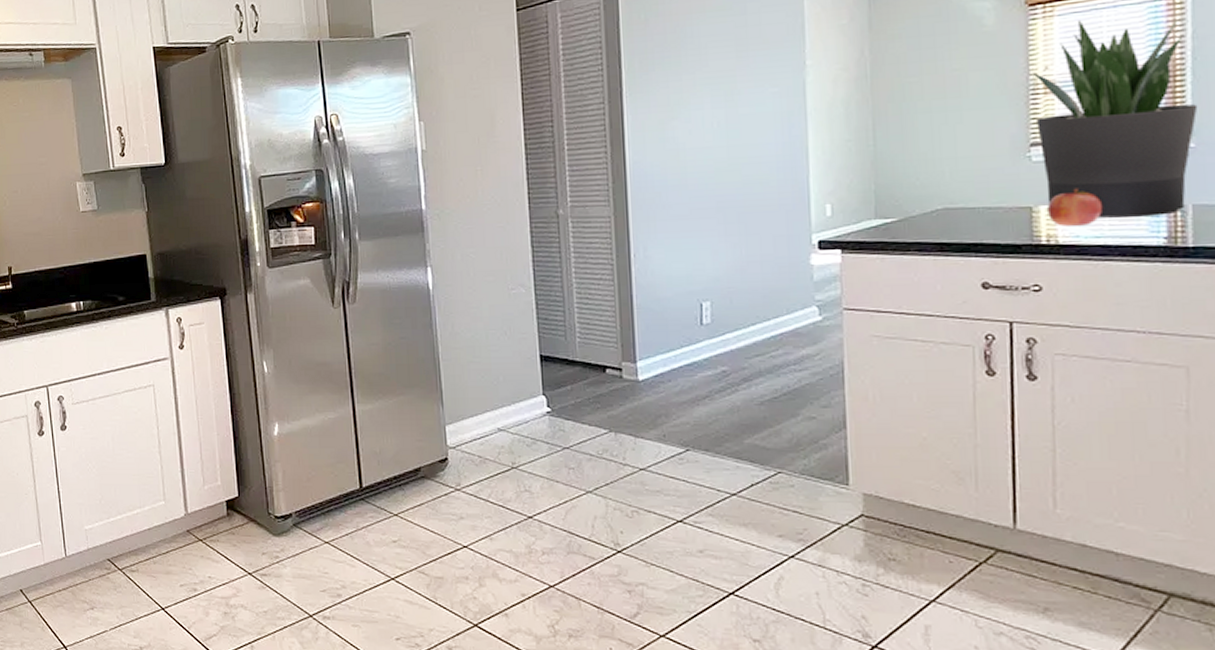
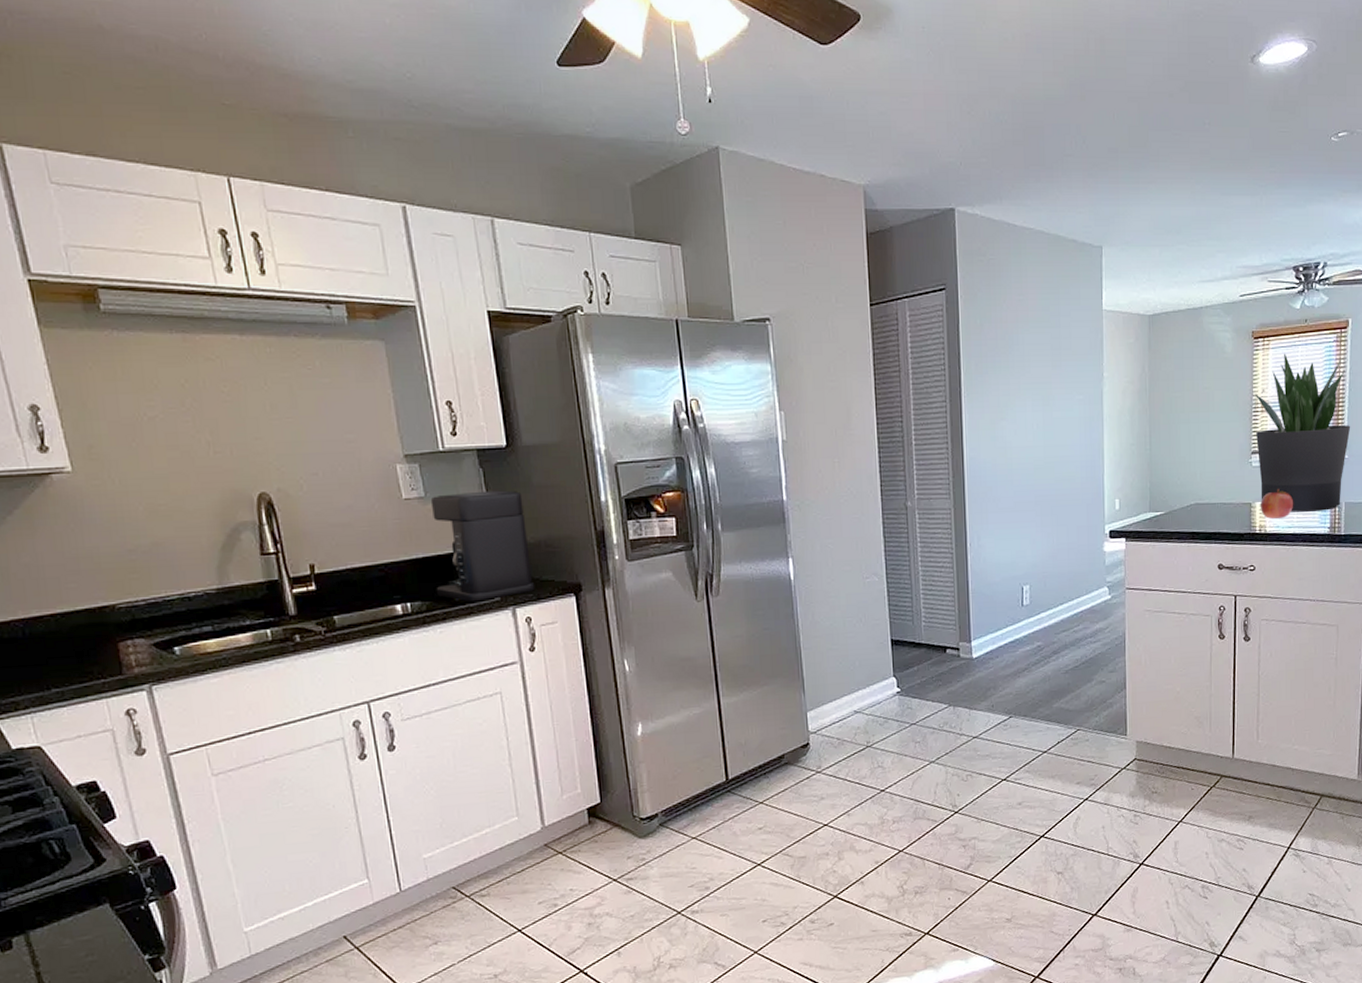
coffee maker: none [102,203,186,303] -> present [430,490,536,602]

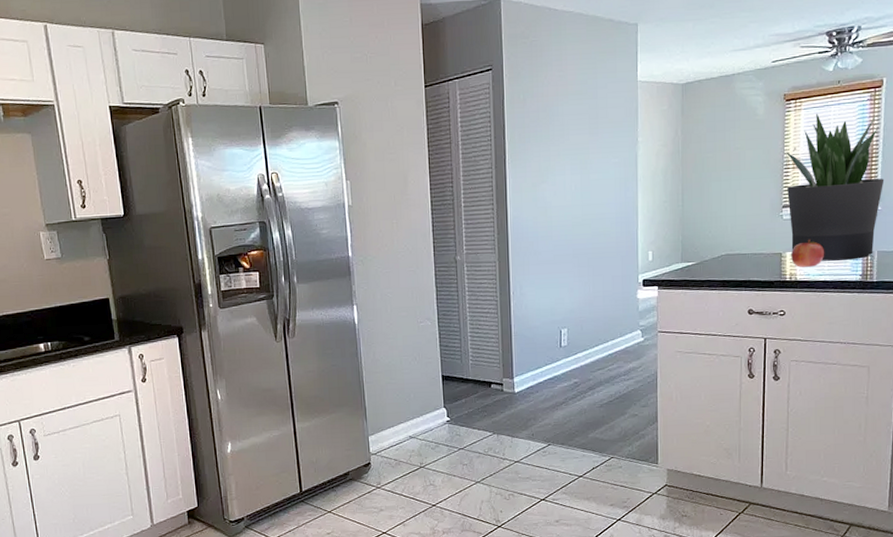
coffee maker: present [430,490,536,602] -> none [65,251,147,342]

